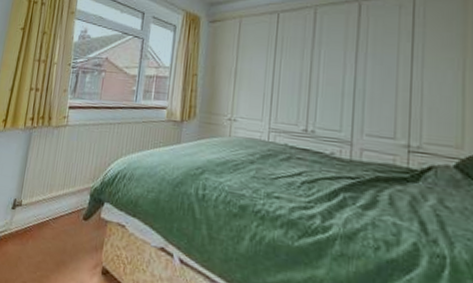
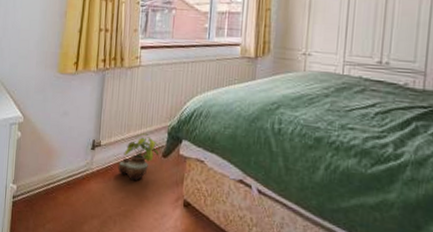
potted plant: none [37,194,82,244] -> present [118,133,161,181]

